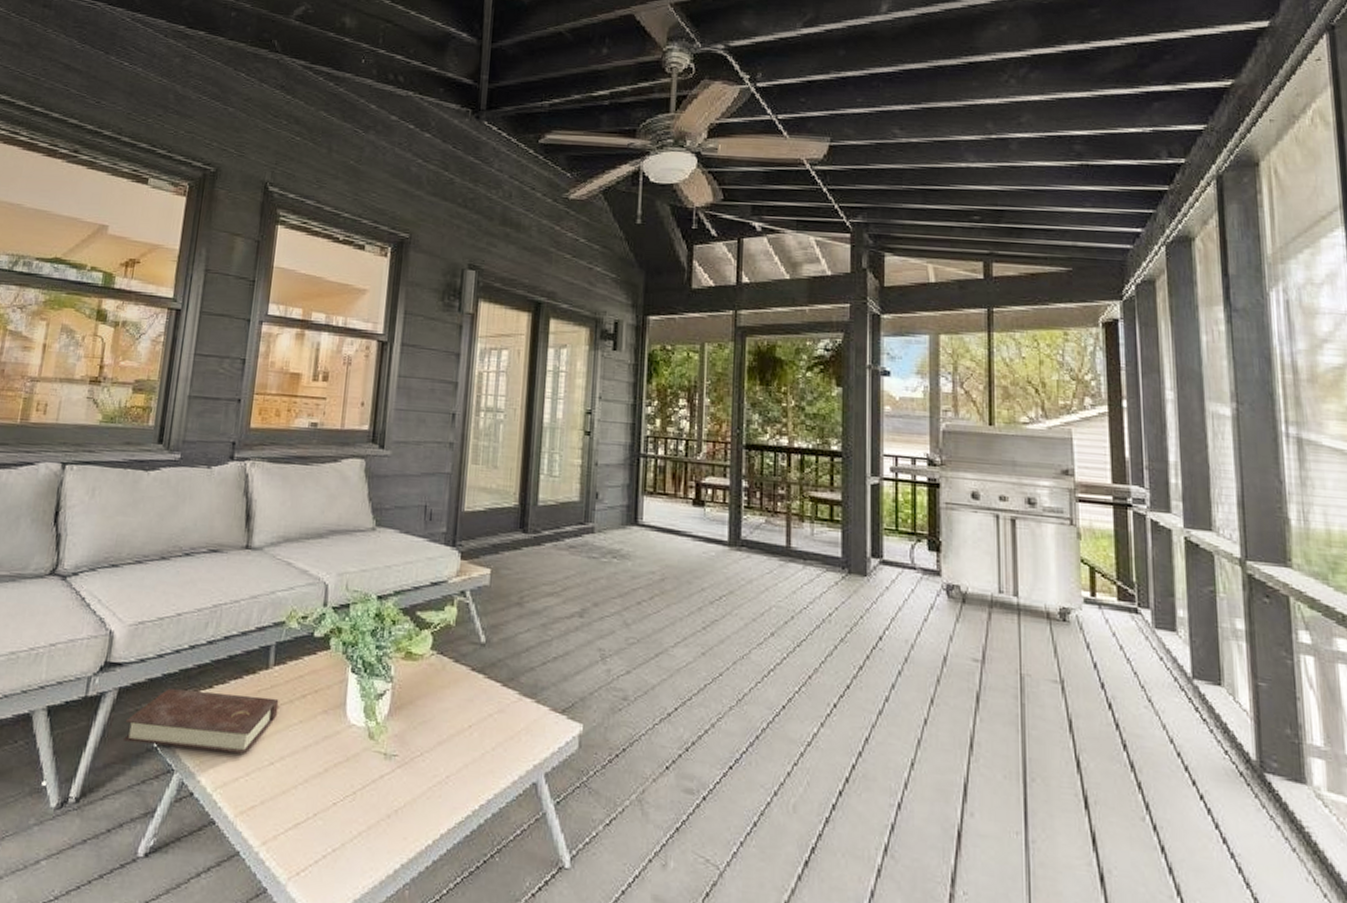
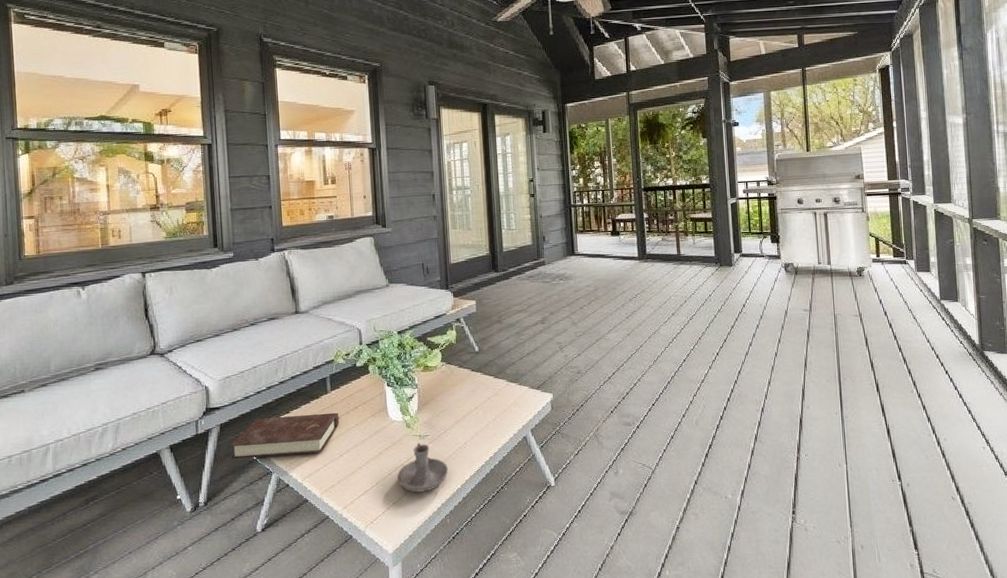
candle holder: none [344,763,419,841] -> present [397,442,449,493]

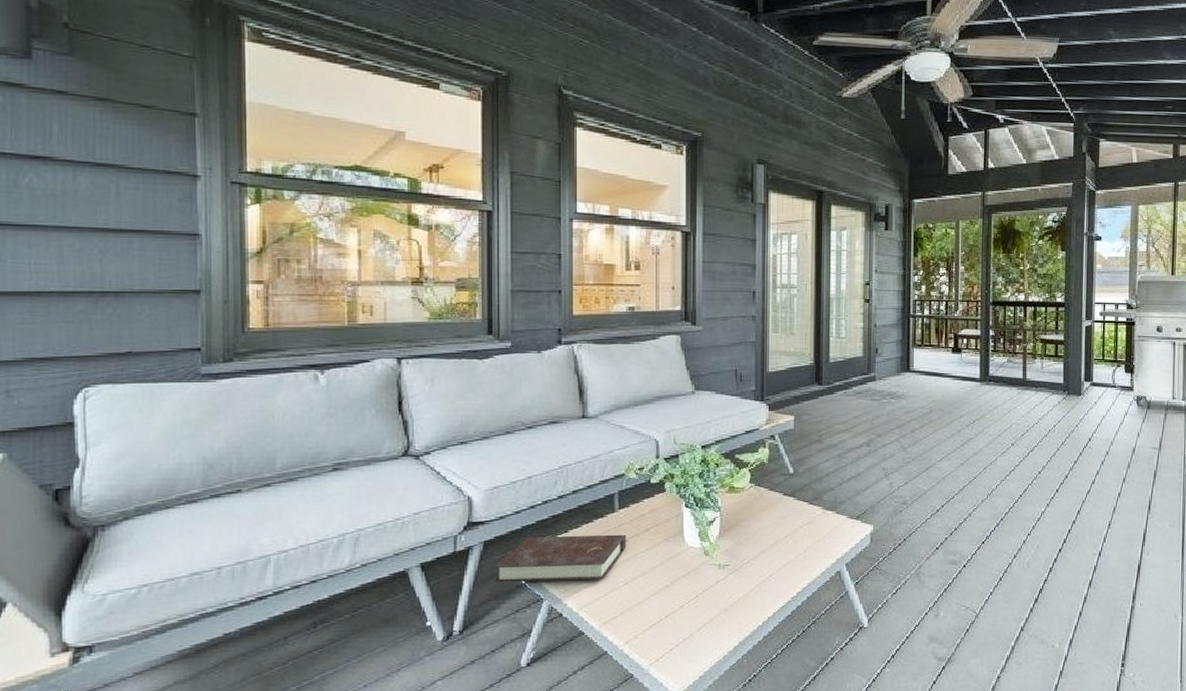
candle holder: present [397,442,449,493] -> none [690,572,749,629]

